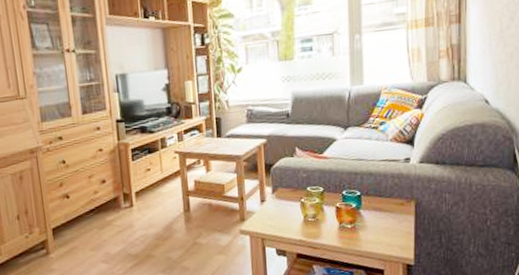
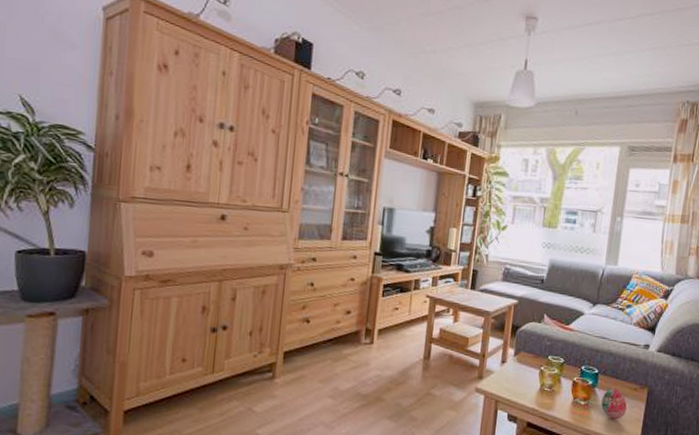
decorative egg: none [368,207,396,236] -> present [601,389,627,419]

